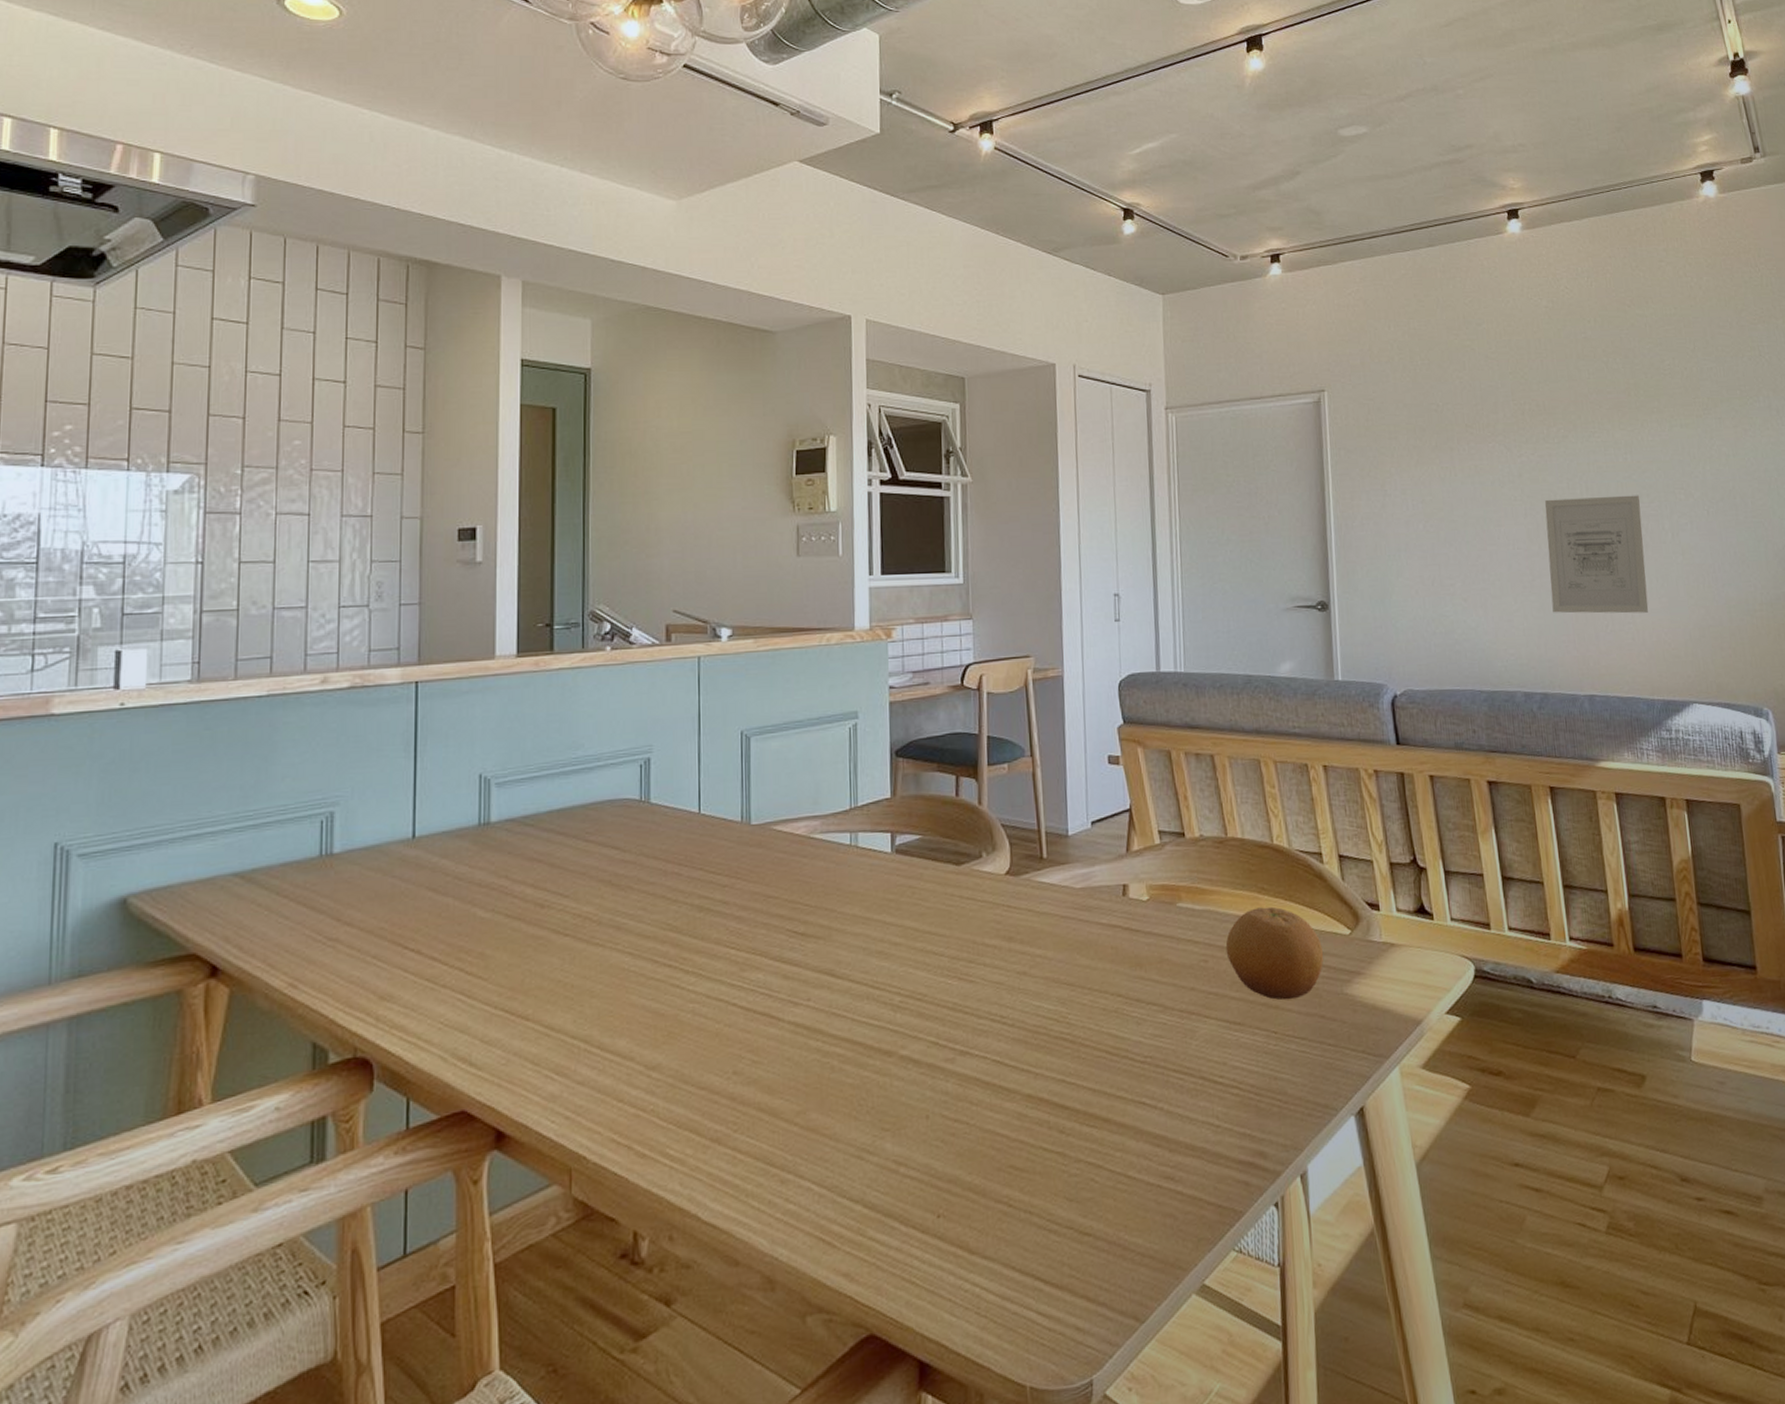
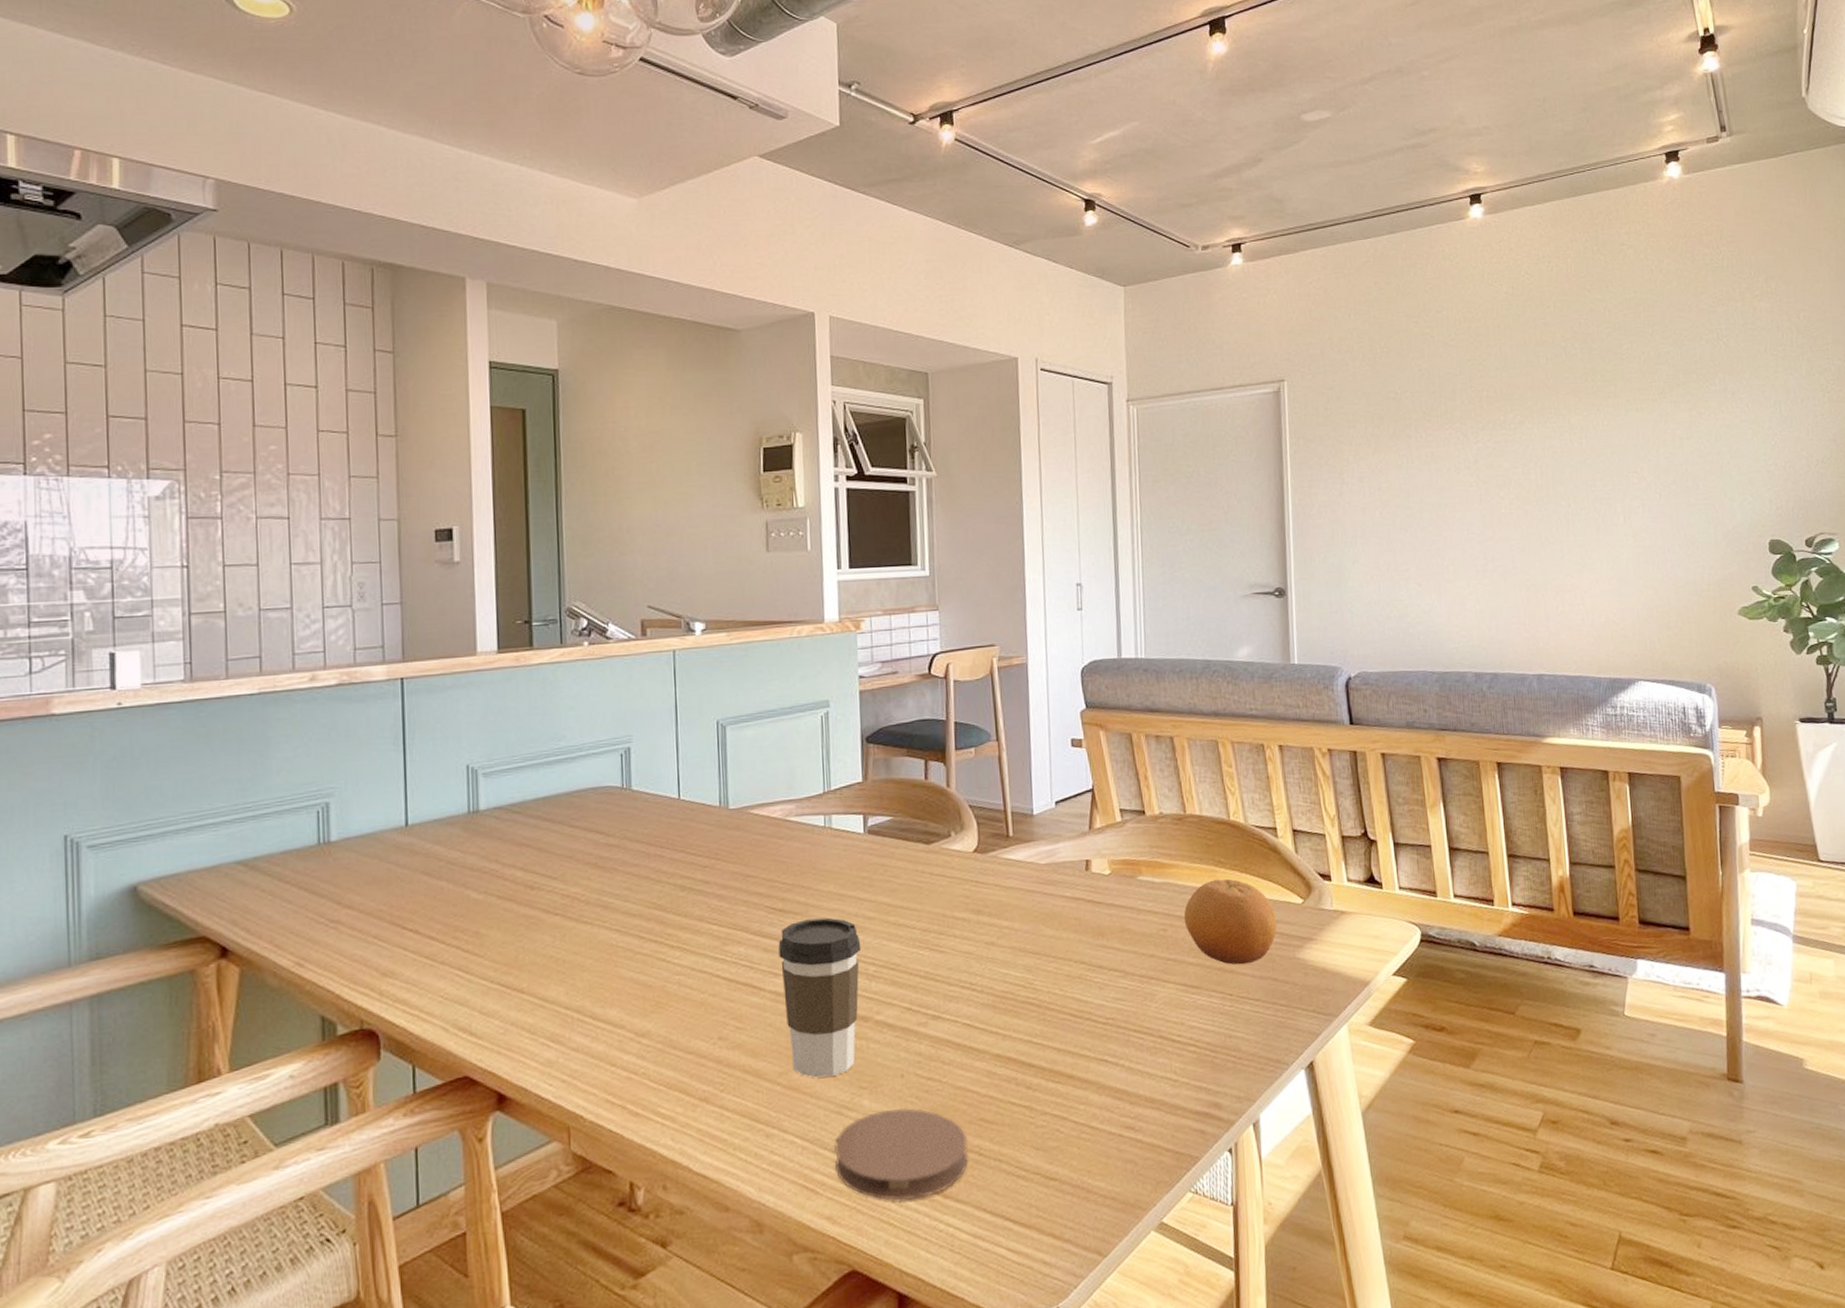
coffee cup: none [799,942,887,1118] -> present [778,917,862,1078]
coaster: none [854,1152,997,1257] -> present [834,1107,968,1201]
wall art: present [1544,495,1649,614] -> none [1499,479,1599,596]

